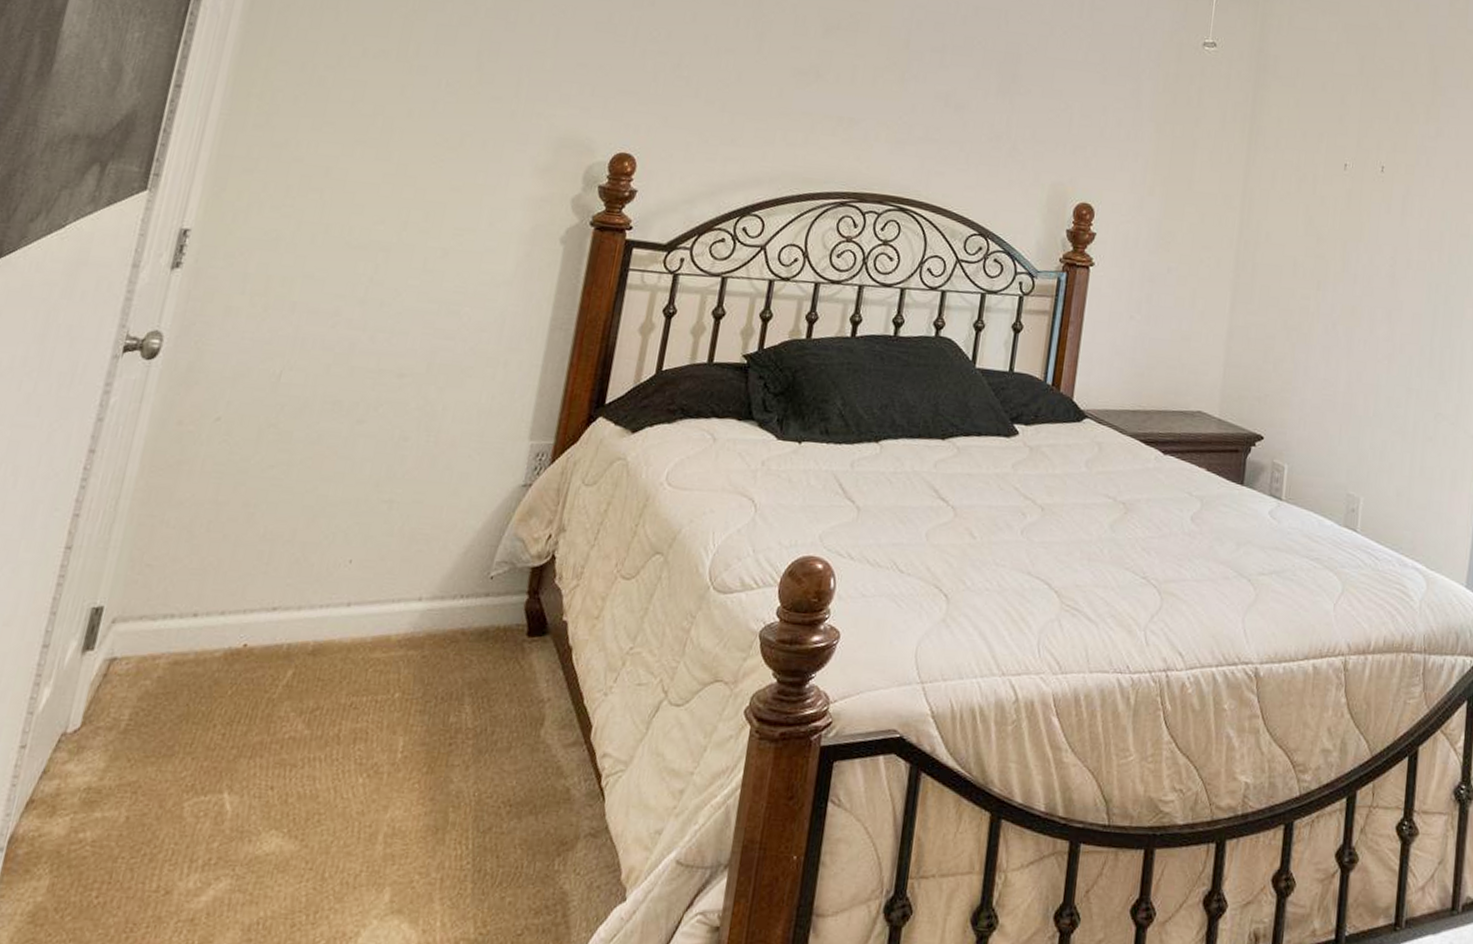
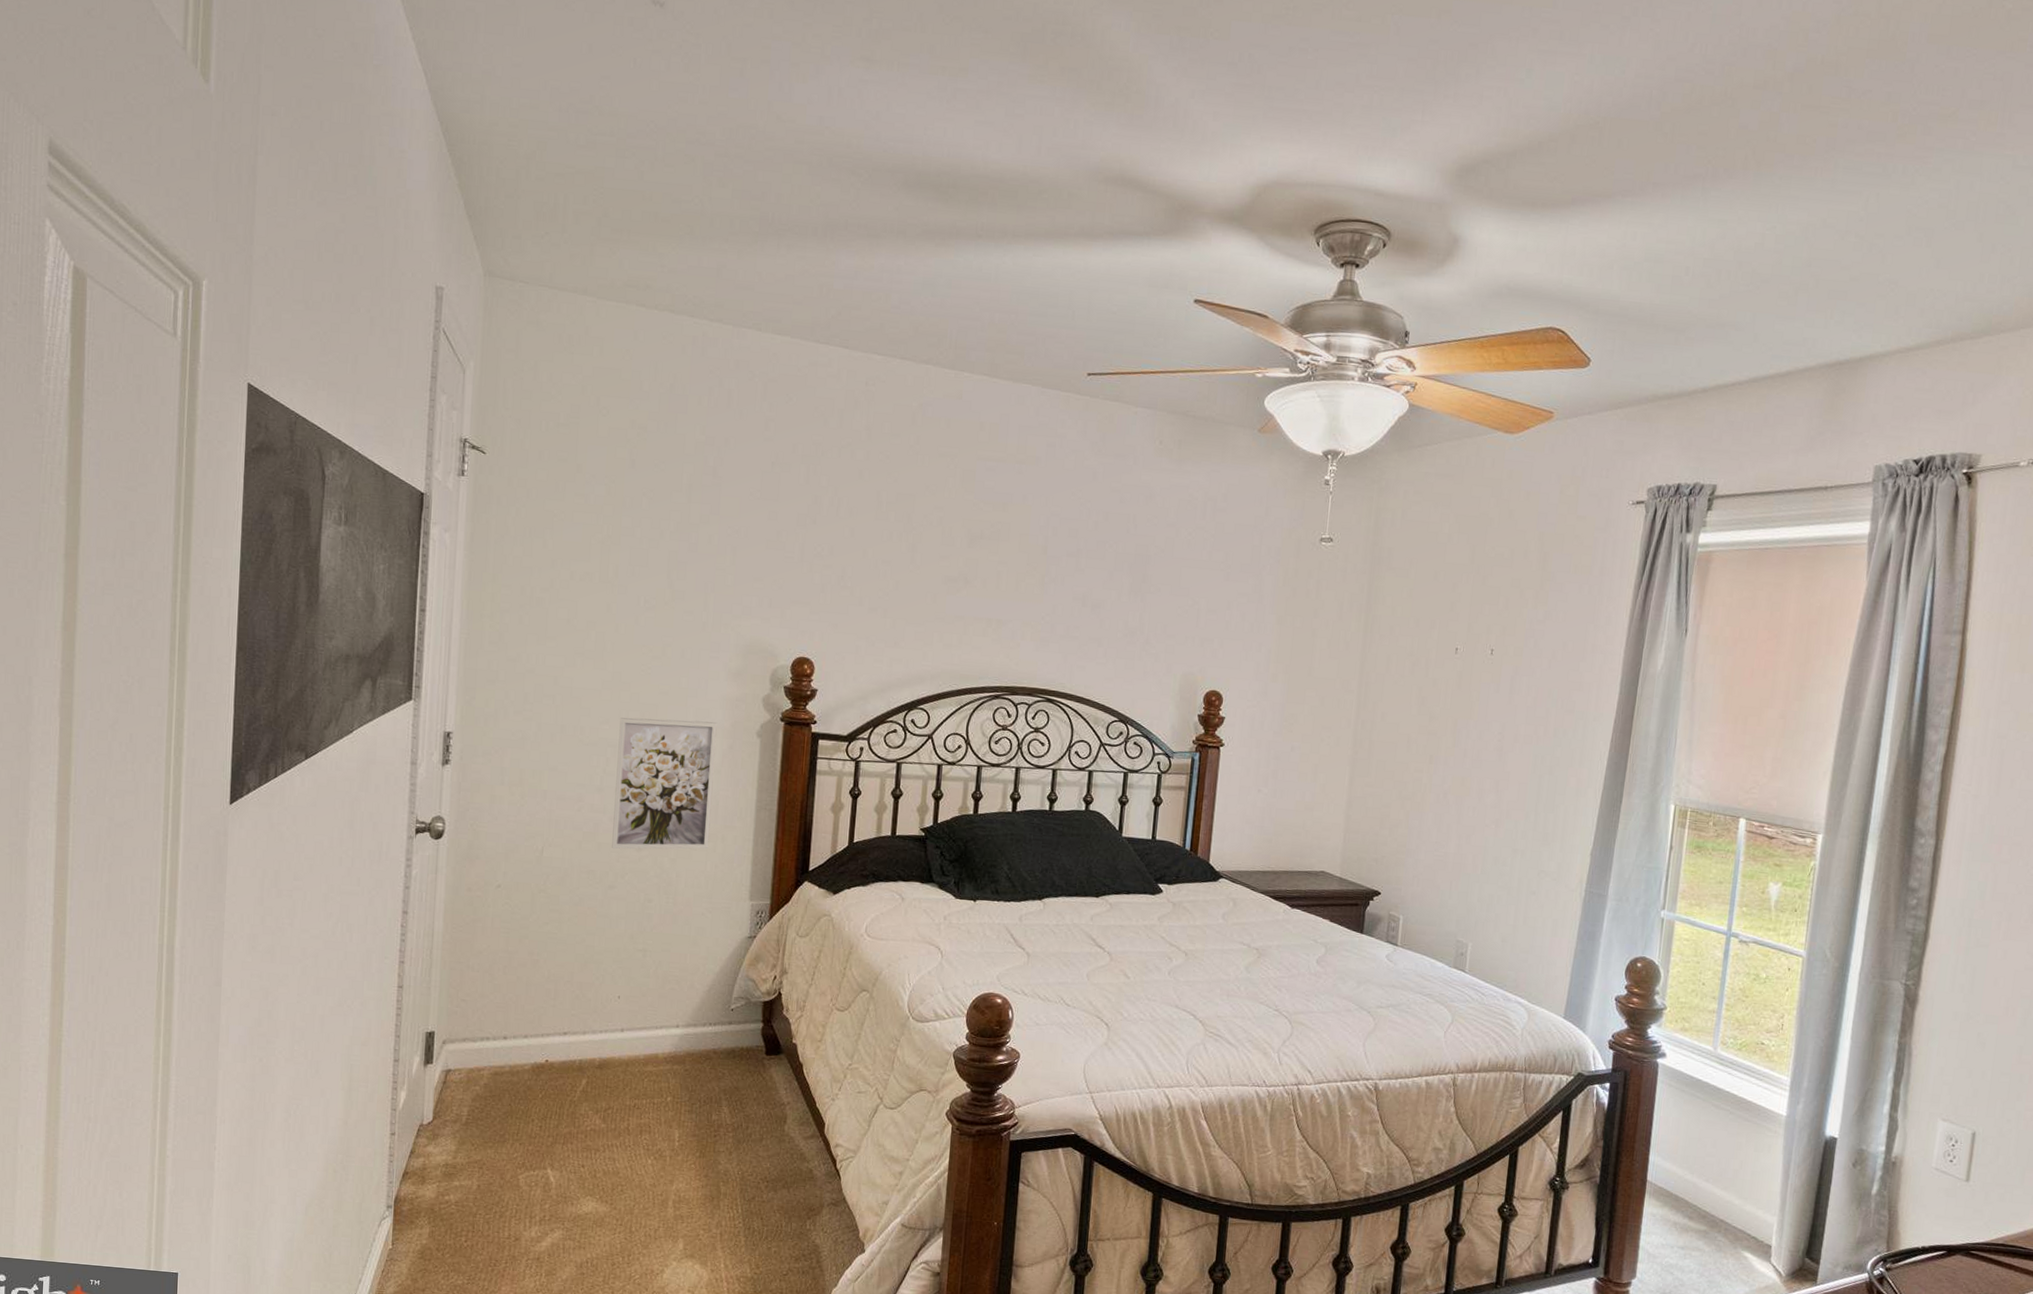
wall art: none [367,217,515,376] -> present [612,717,717,849]

